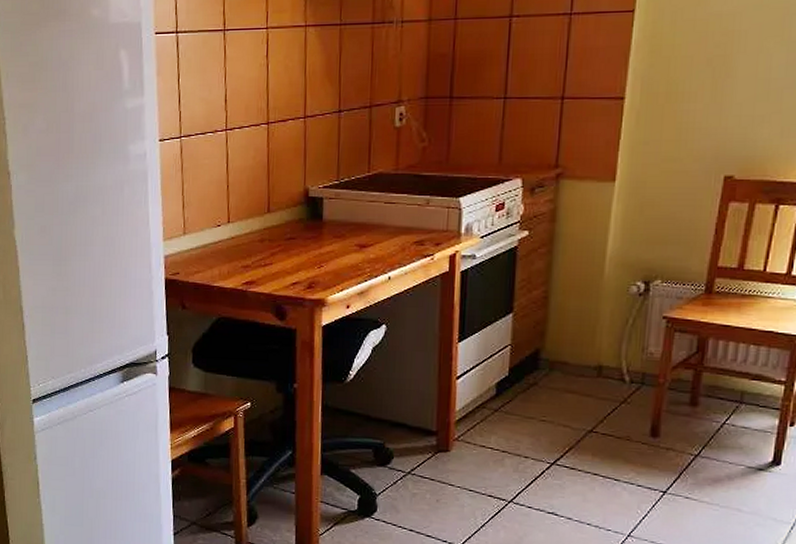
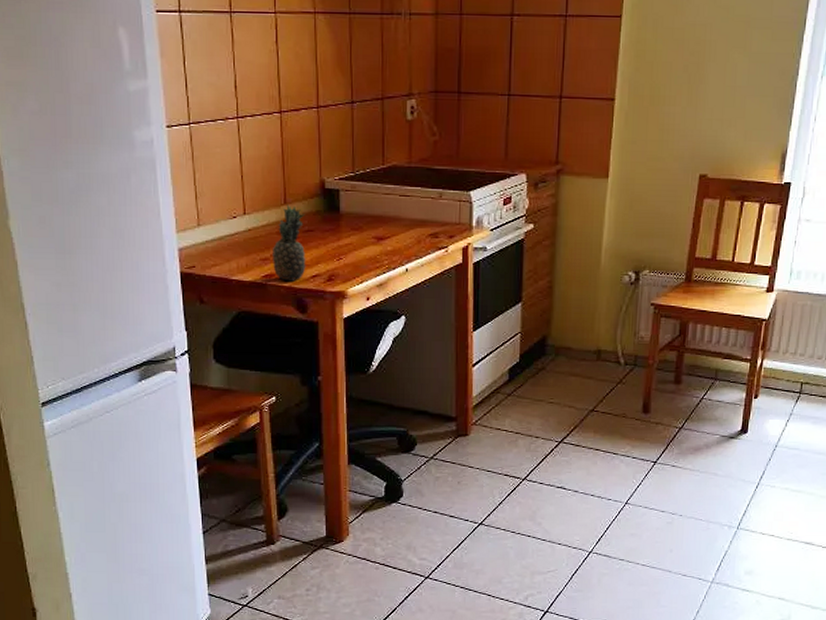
fruit: none [254,212,288,289] -> present [273,204,306,282]

